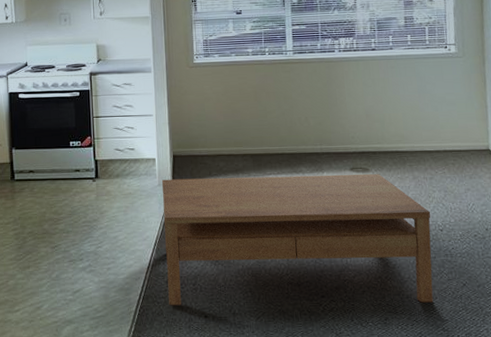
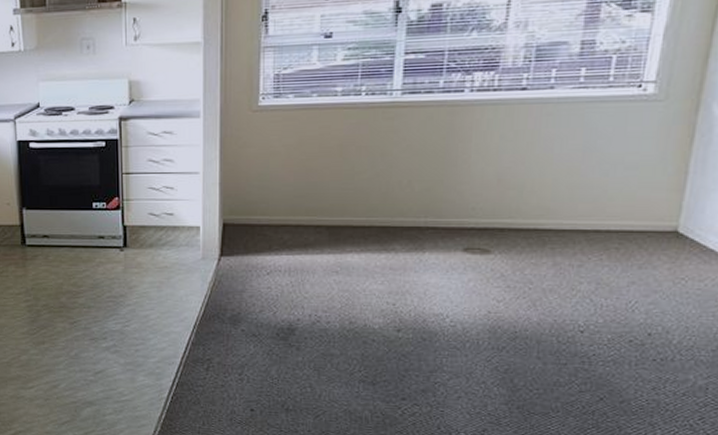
coffee table: present [162,174,433,306] -> none [206,252,571,416]

